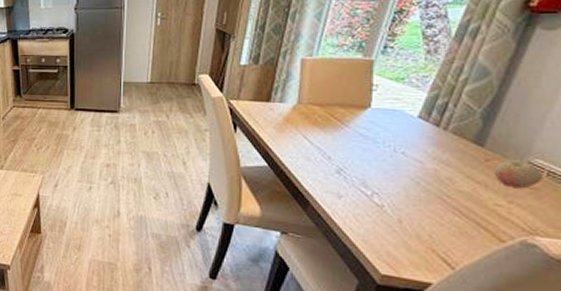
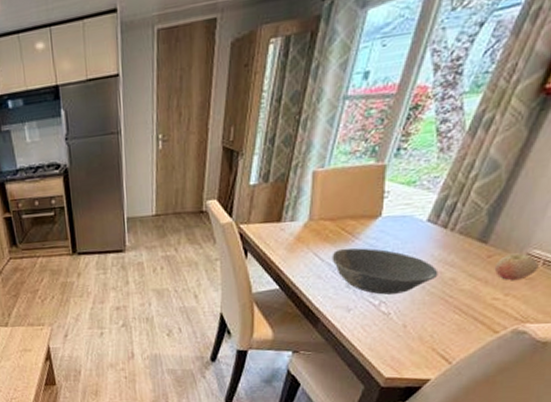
bowl: none [321,134,433,187] -> present [332,248,438,295]

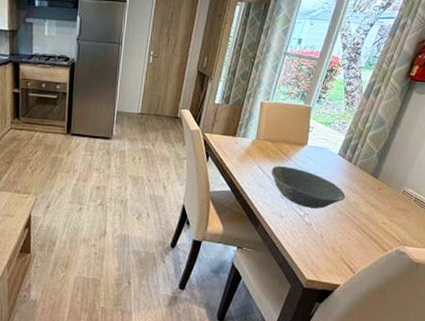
fruit: present [494,253,539,281] -> none [383,189,412,211]

